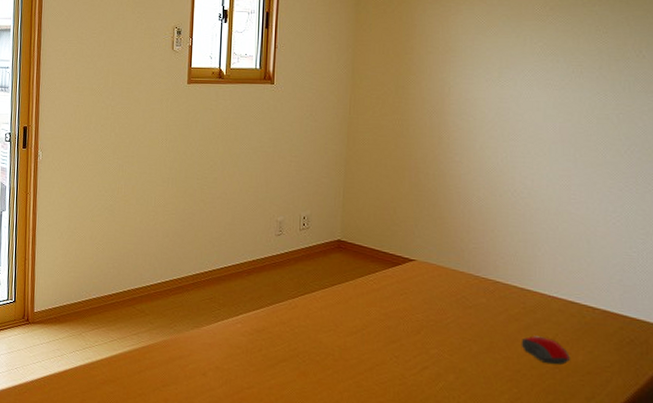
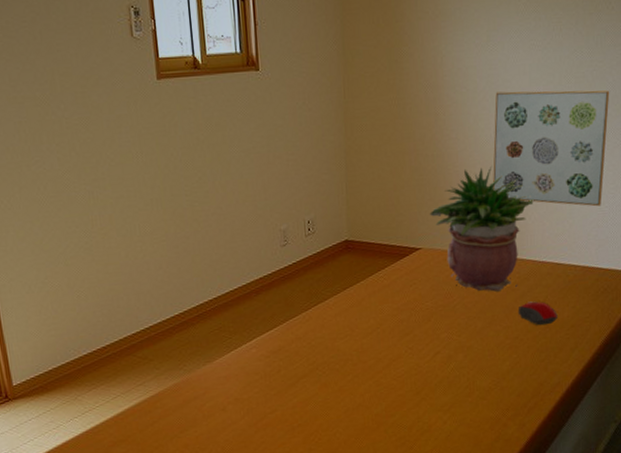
potted plant: none [426,192,546,318] -> present [429,166,535,292]
wall art: none [498,124,640,250] -> present [493,90,610,207]

